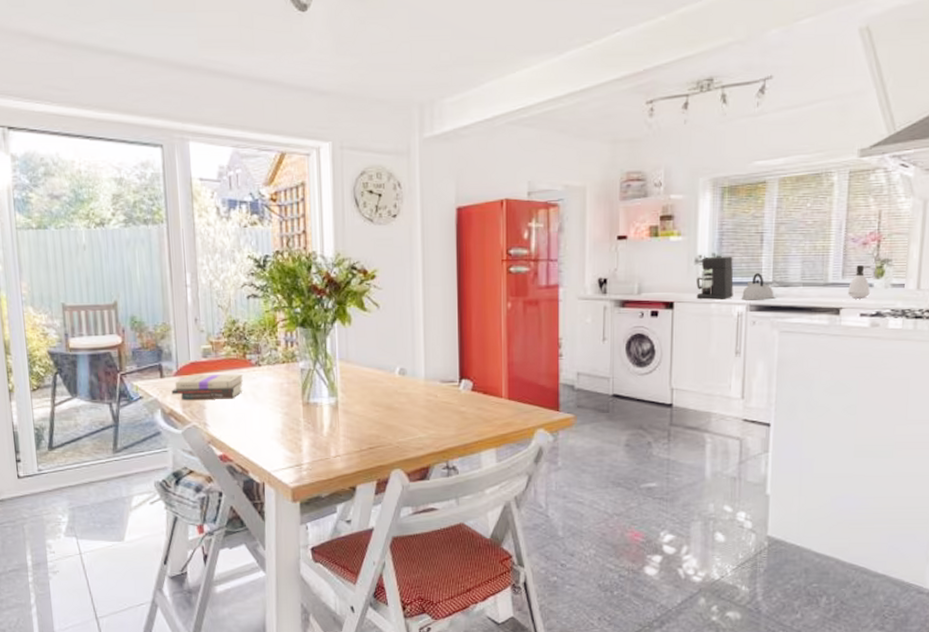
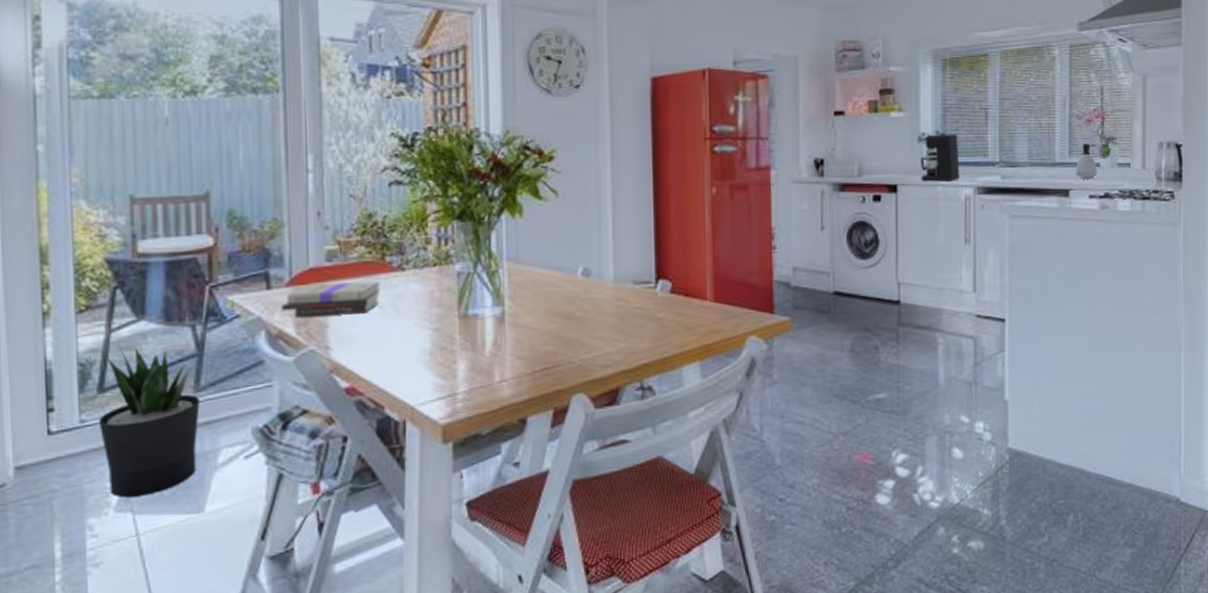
planter: none [50,416,118,526] -> present [98,345,200,498]
kettle: present [741,272,775,300] -> none [968,151,1003,182]

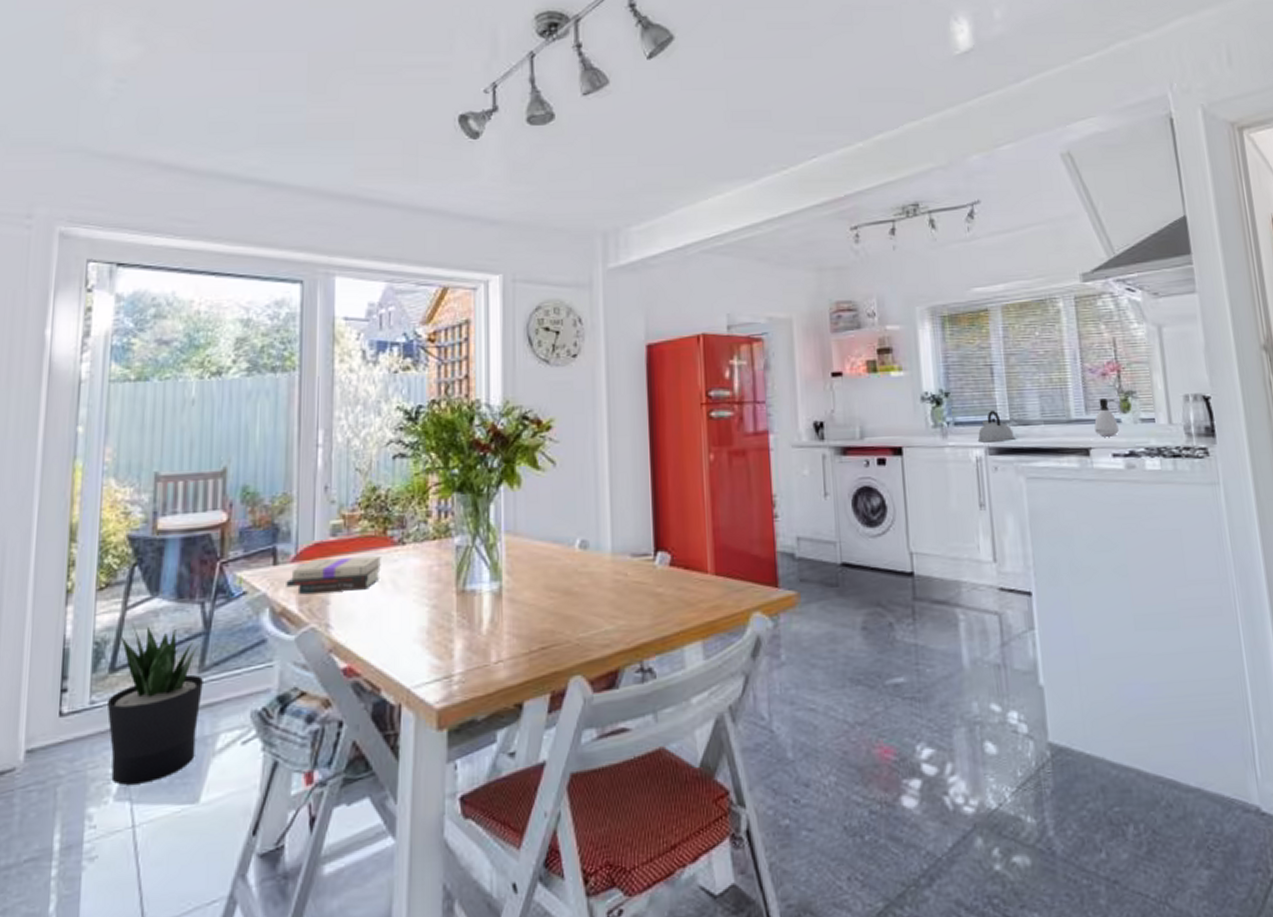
coffee maker: present [921,134,960,182] -> none [925,392,969,444]
kettle: none [968,151,1003,182] -> present [977,409,1016,443]

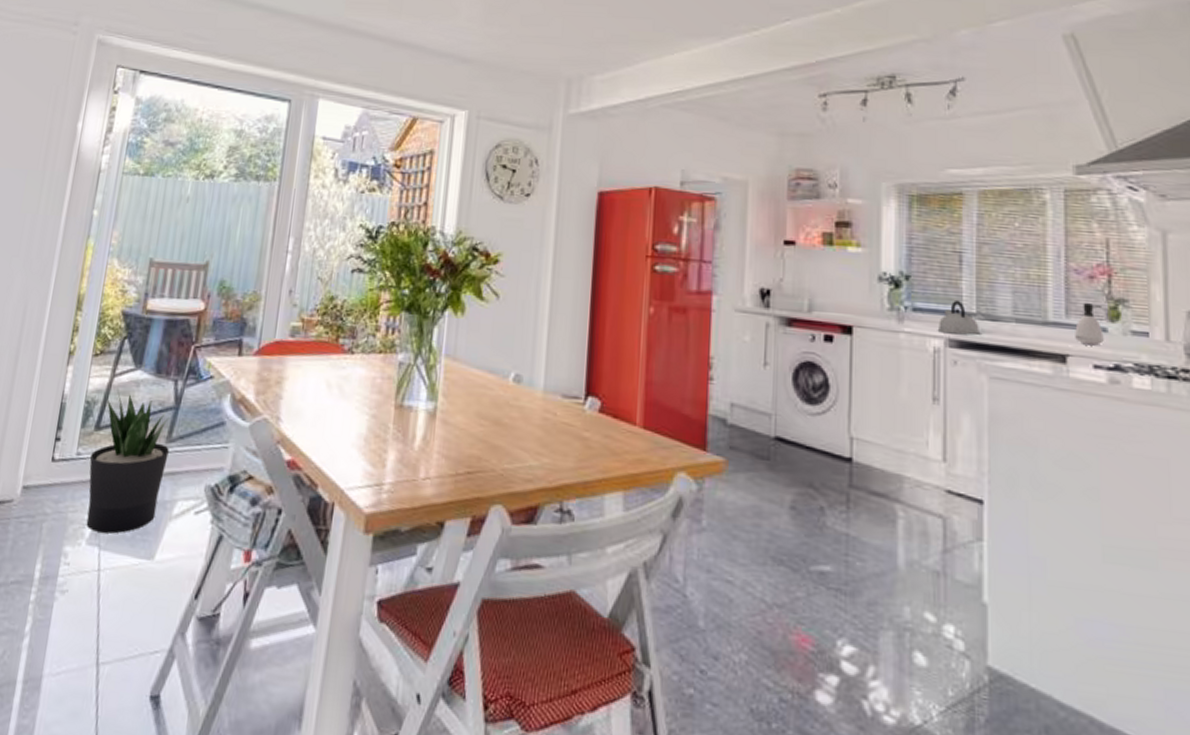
books: present [286,556,381,594] -> none [247,356,331,391]

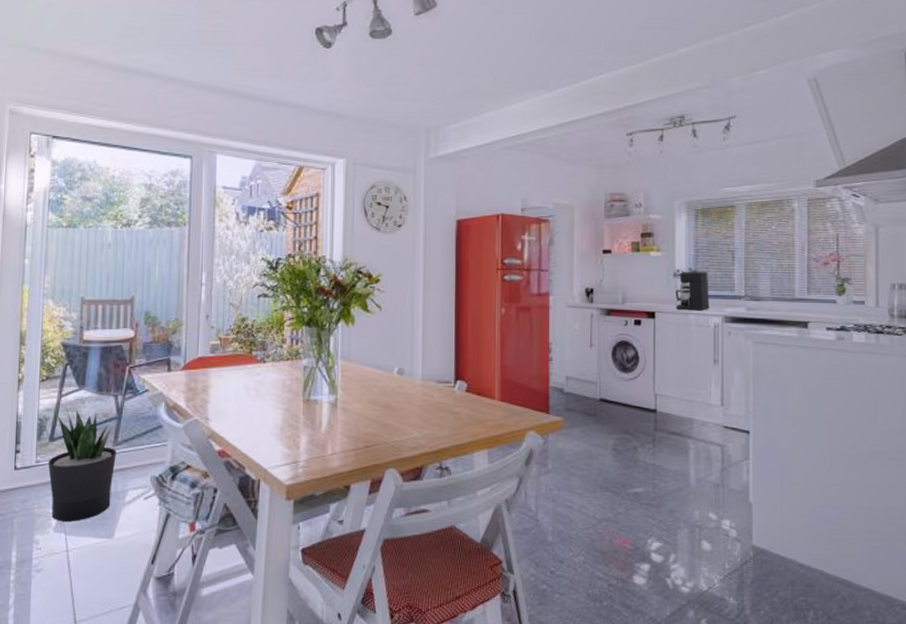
coffee maker: none [881,275,927,330] -> present [676,271,709,311]
kettle: present [937,299,981,336] -> none [716,287,748,313]
soap dispenser: present [1075,303,1104,346] -> none [814,283,834,314]

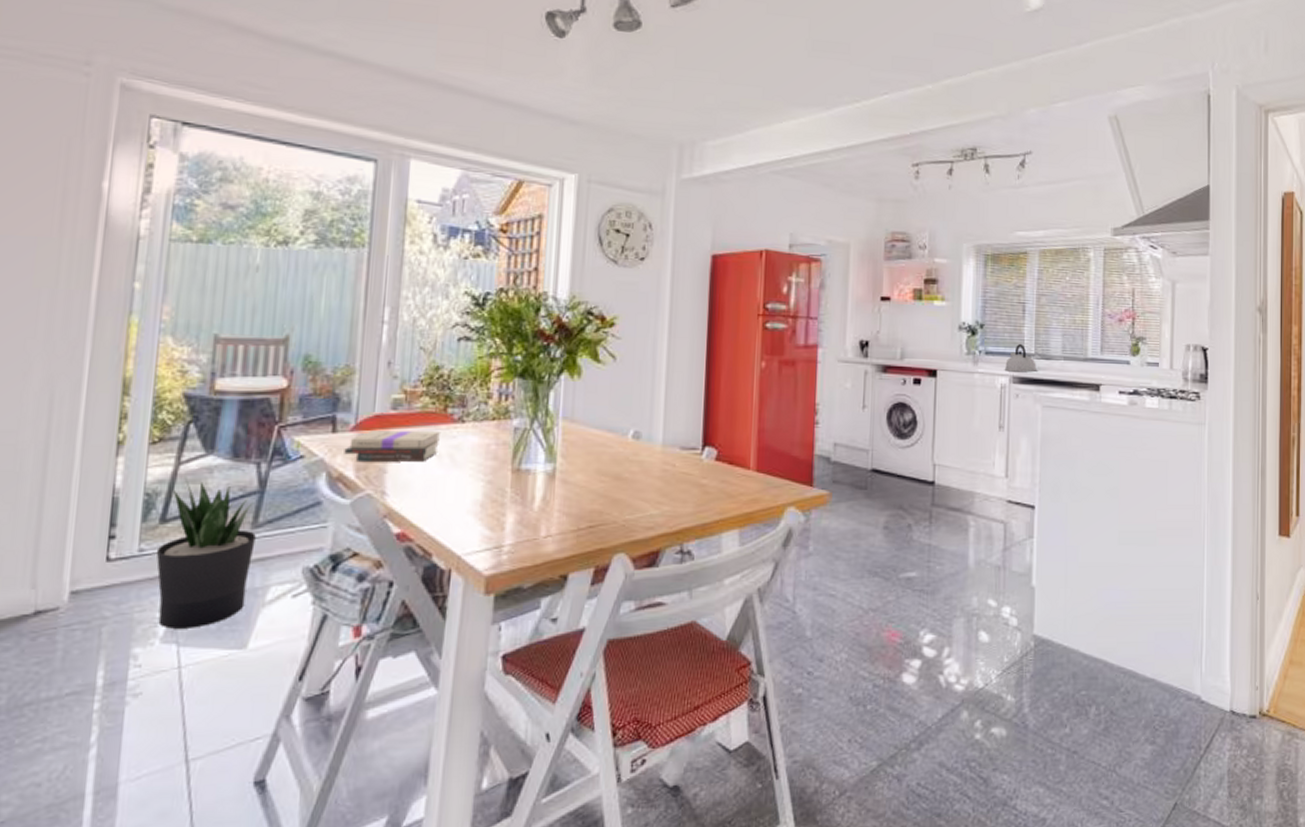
books: none [177,370,247,394] -> present [344,431,440,462]
coffee maker: present [676,271,709,311] -> none [960,324,997,370]
kettle: none [716,287,748,313] -> present [1004,343,1038,373]

